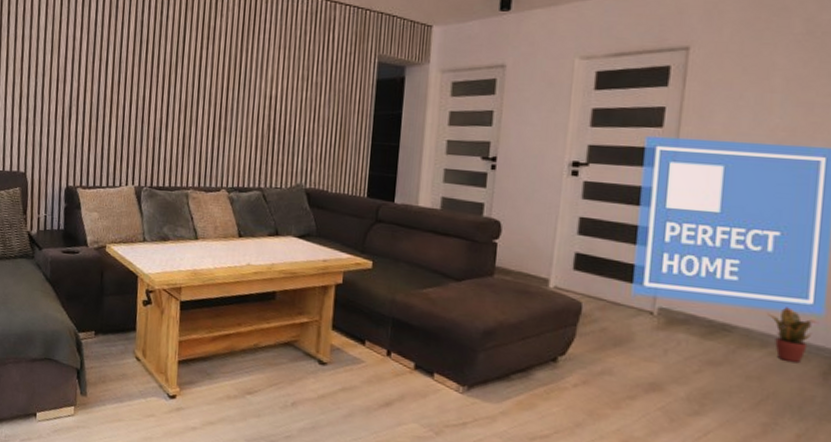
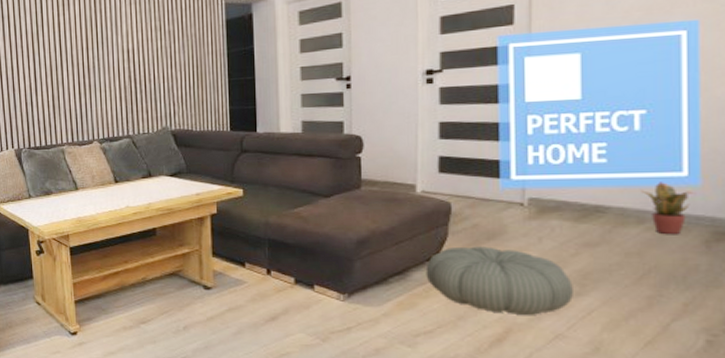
pouf: none [548,349,693,431] -> present [425,246,573,315]

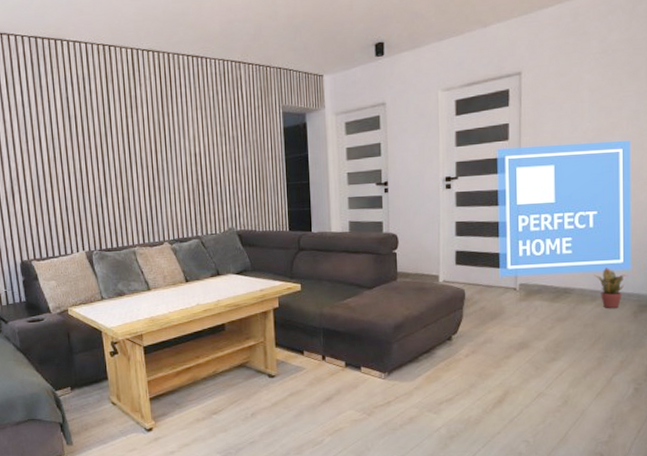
pouf: present [425,246,573,315] -> none [446,325,550,379]

